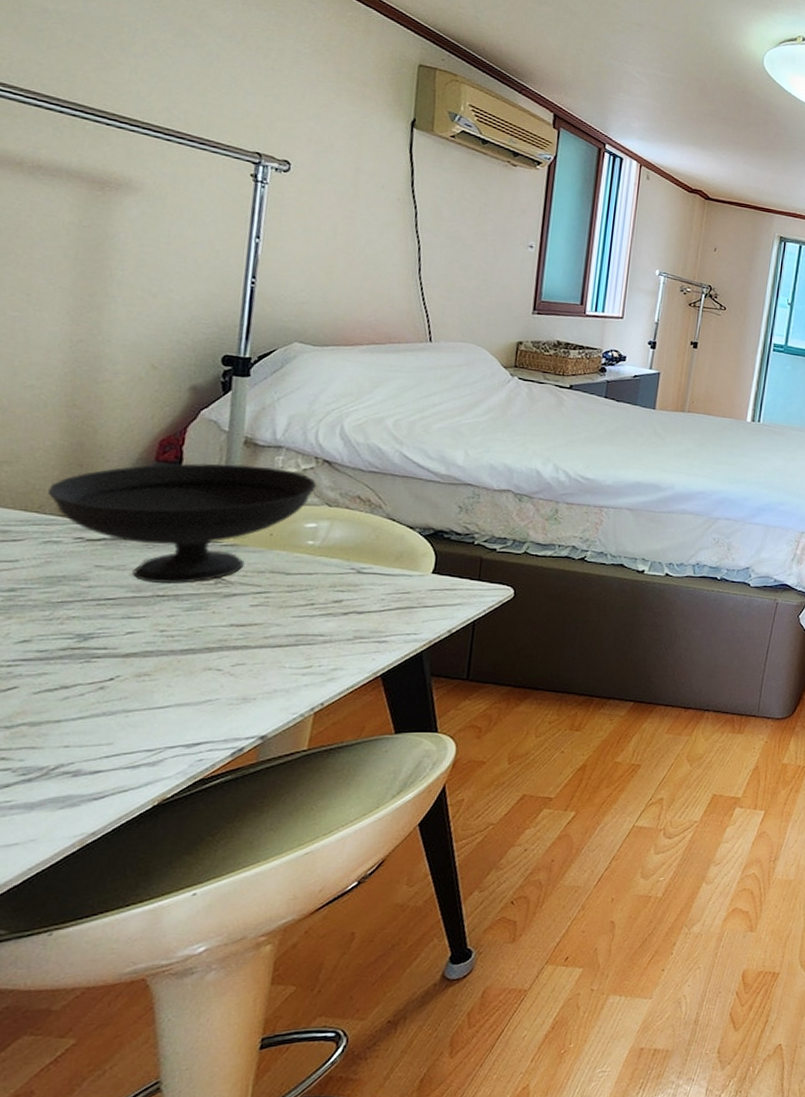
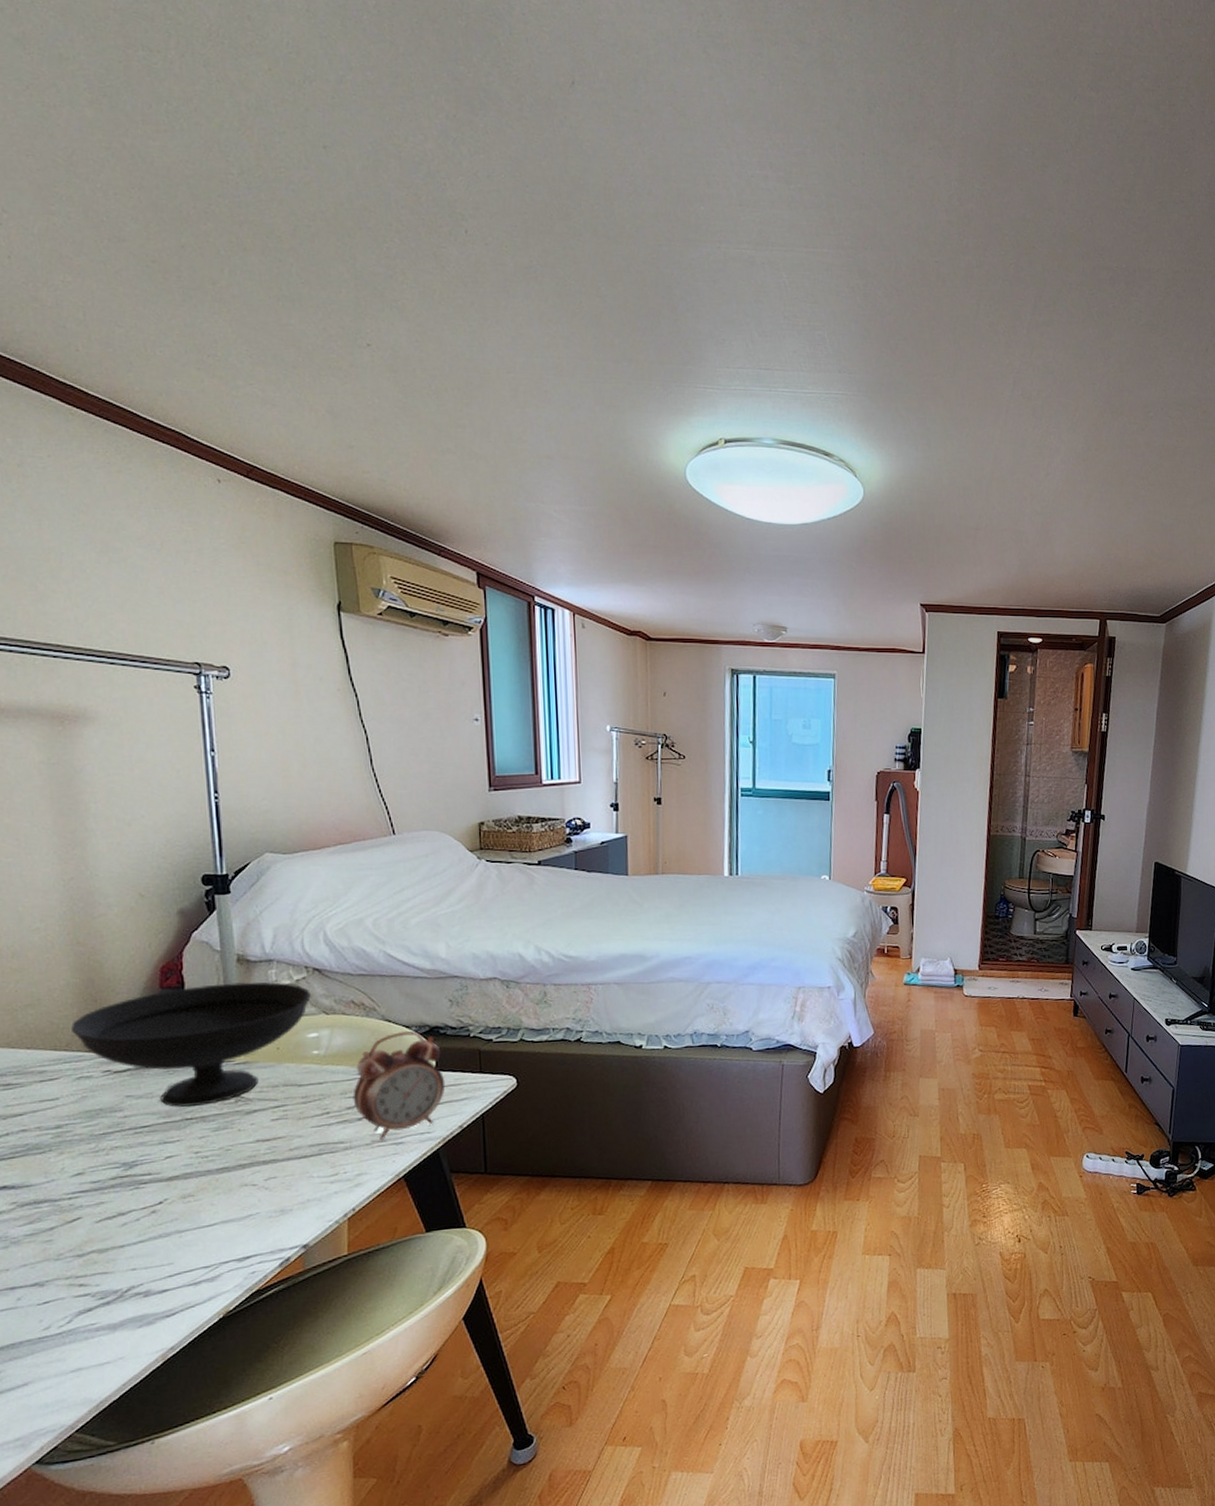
alarm clock: none [341,532,442,637] -> present [353,1031,446,1140]

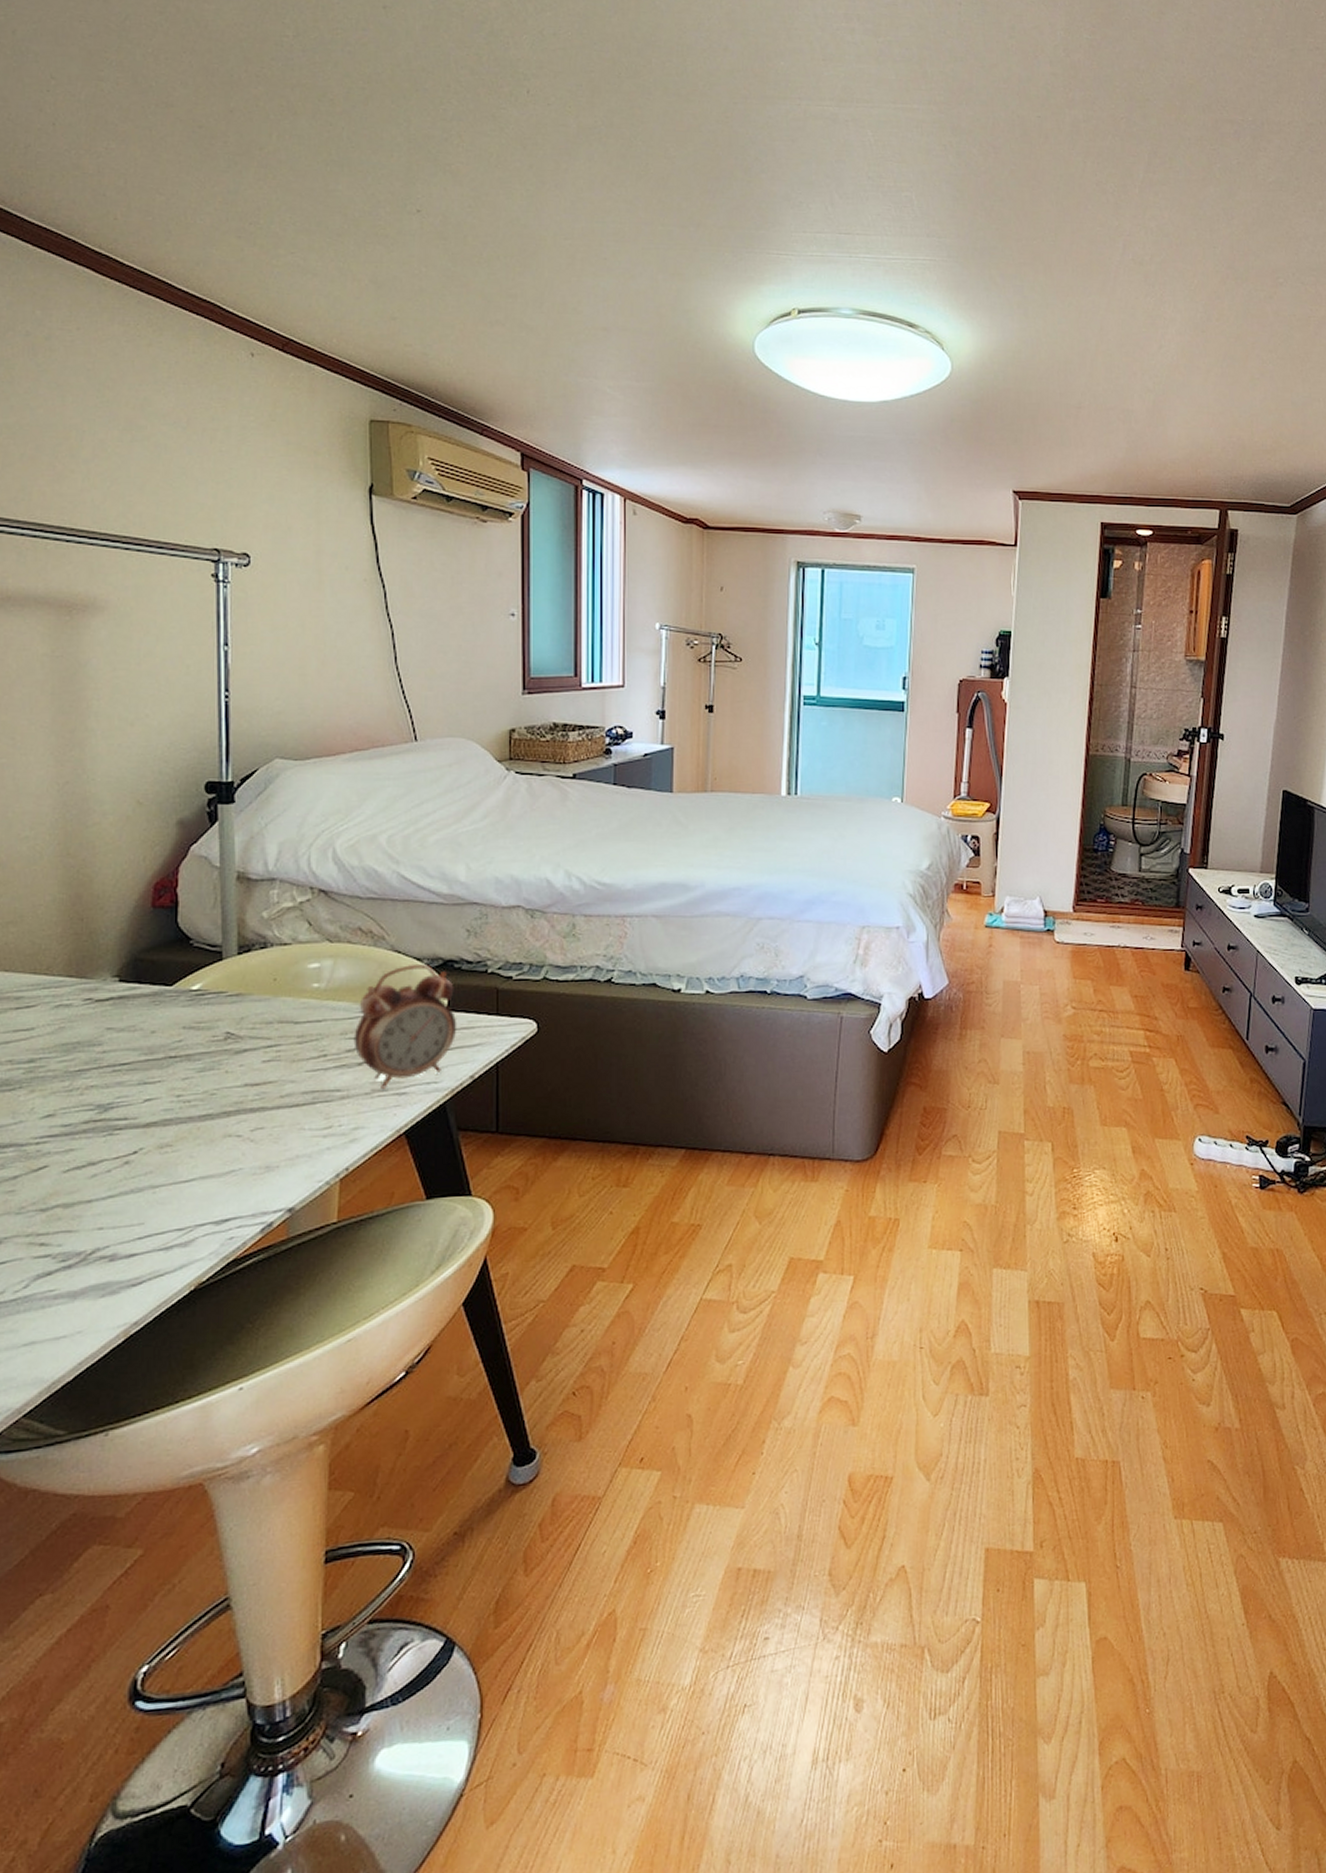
bowl: present [71,982,312,1107] -> none [54,903,316,1043]

